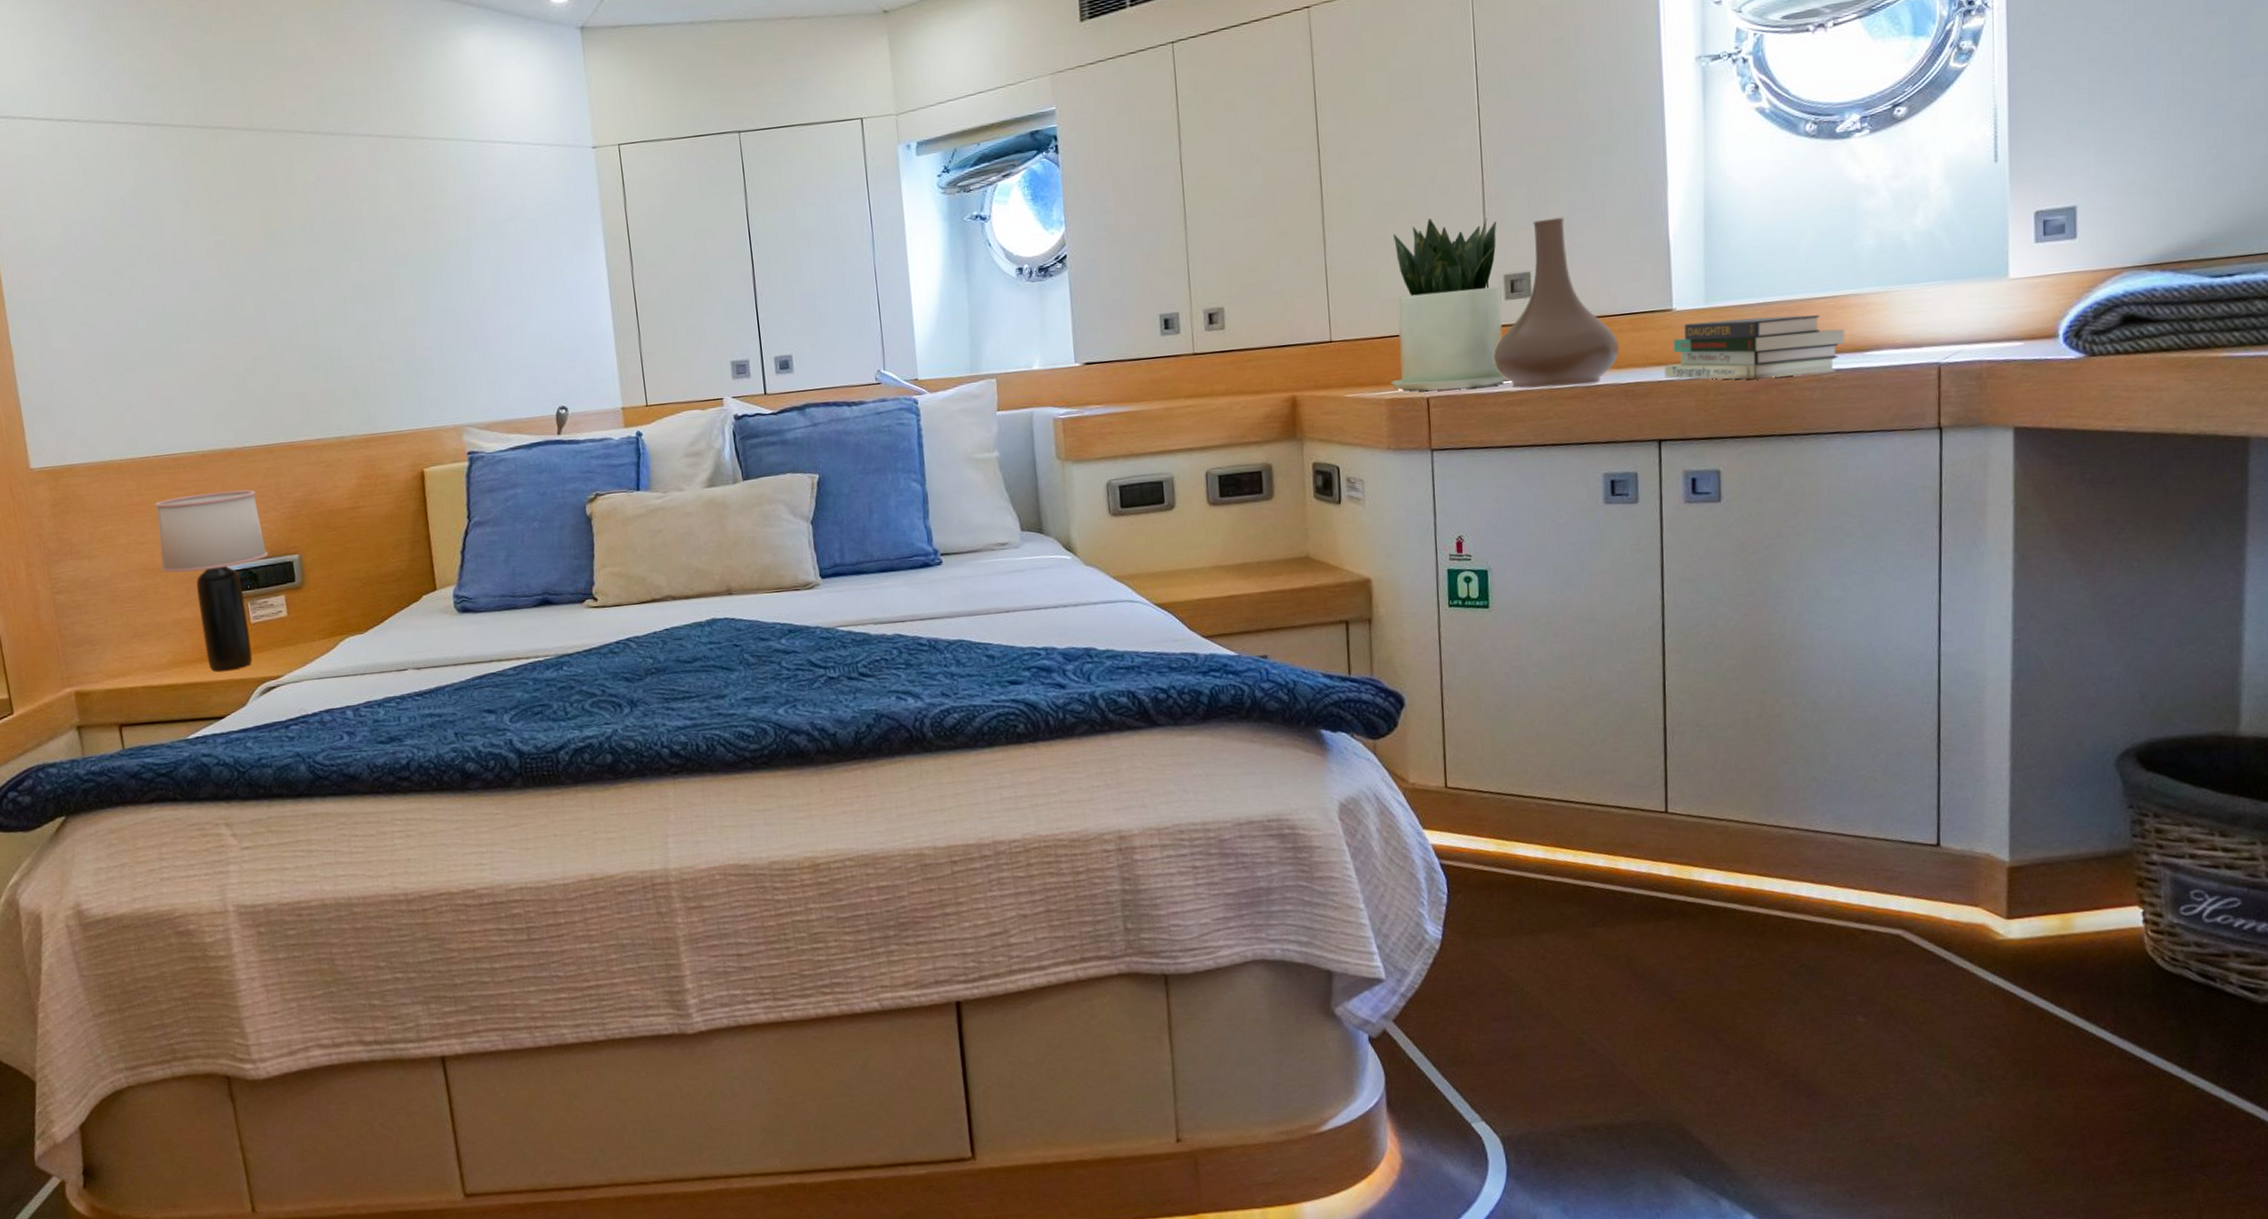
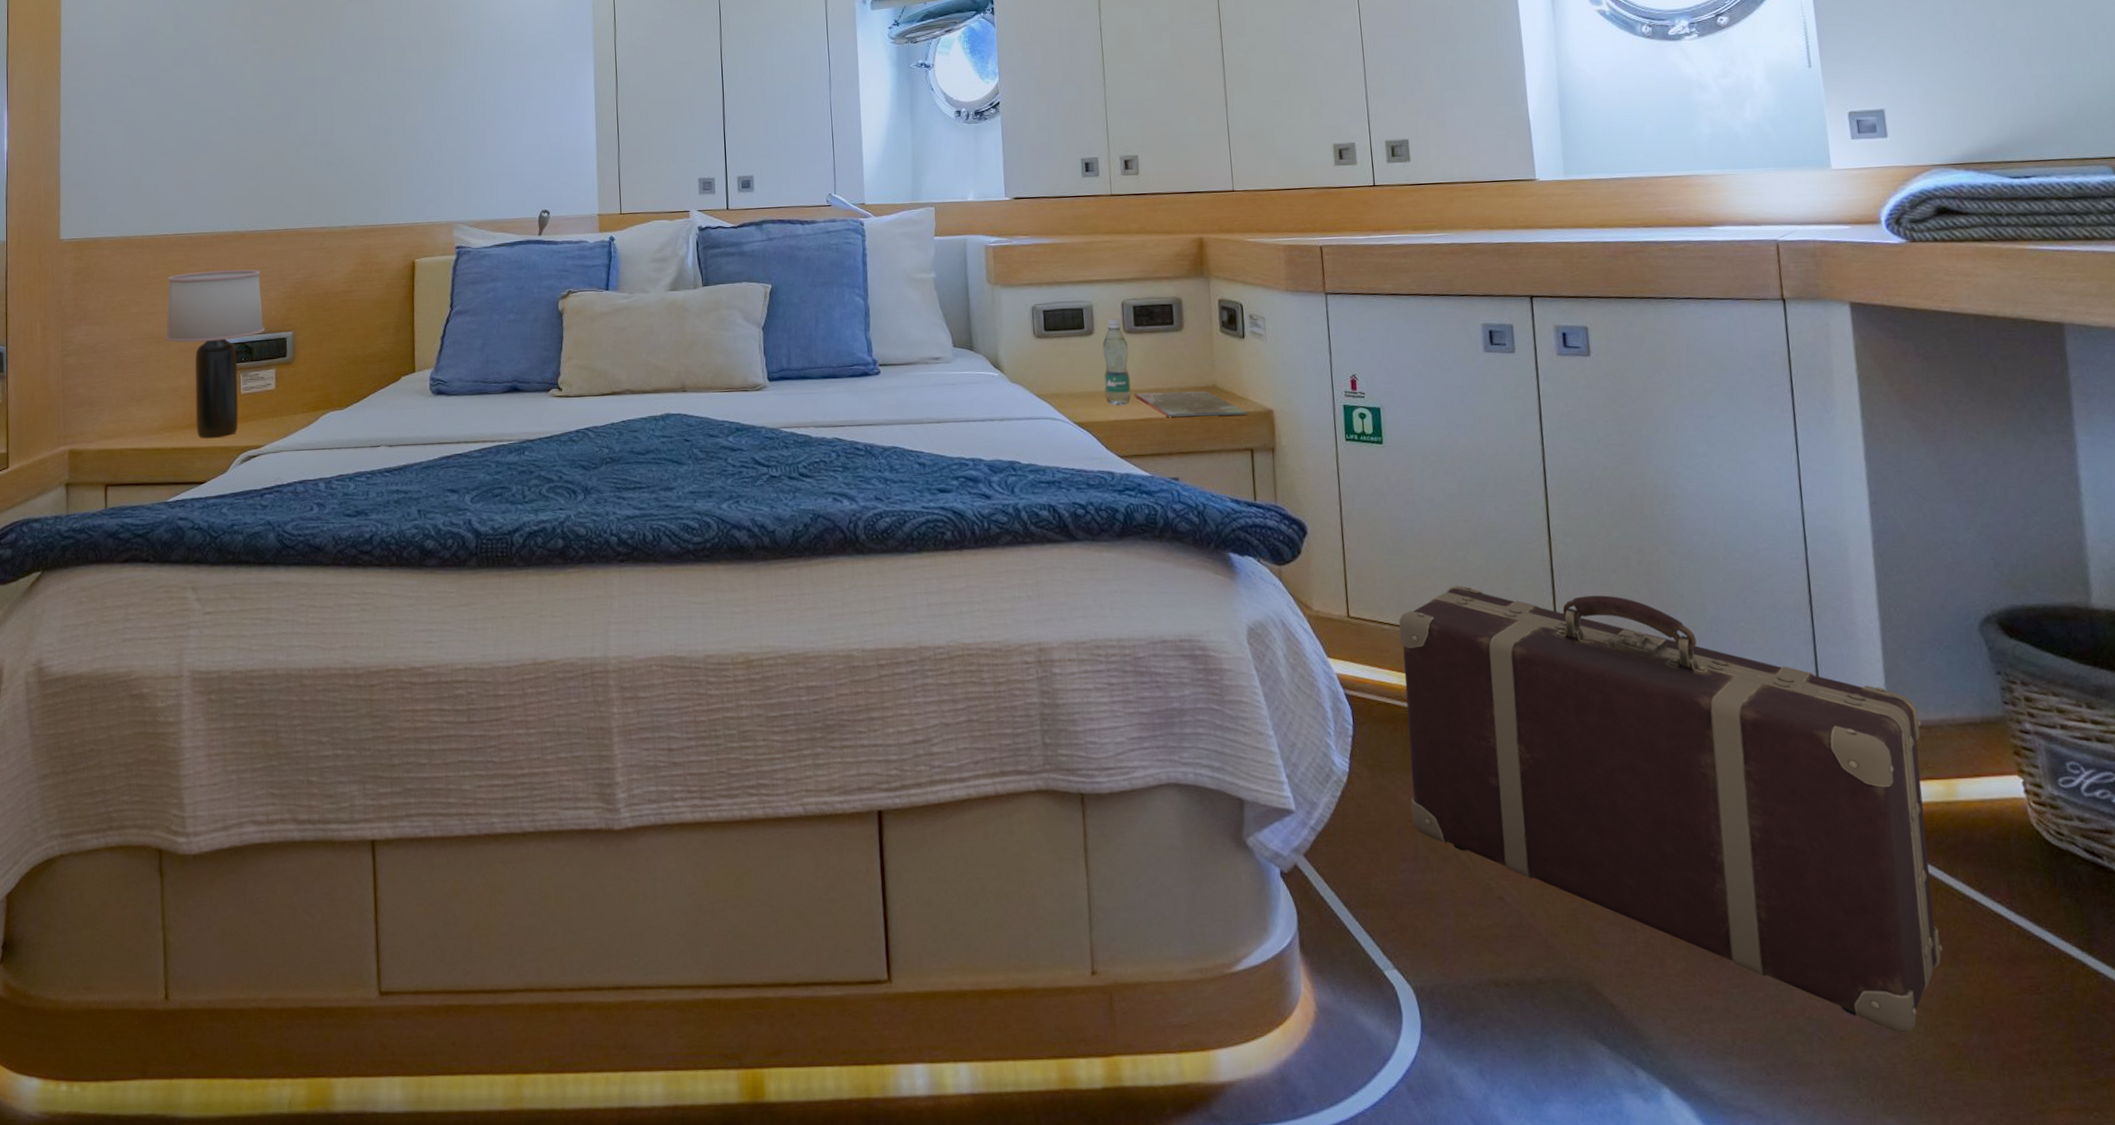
bottle: none [1184,489,1216,584] -> present [1102,318,1131,406]
magazine: none [1219,562,1342,593] -> present [1134,391,1247,417]
planter: present [1390,217,1510,392] -> none [1287,88,1394,240]
decorative vase: present [1494,217,1619,389] -> none [1379,93,1491,243]
suitcase: none [1499,749,2042,1154] -> present [1398,585,1942,1034]
books: present [1664,315,1845,380] -> none [1531,190,1691,246]

